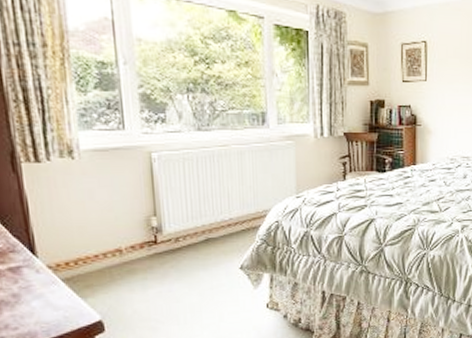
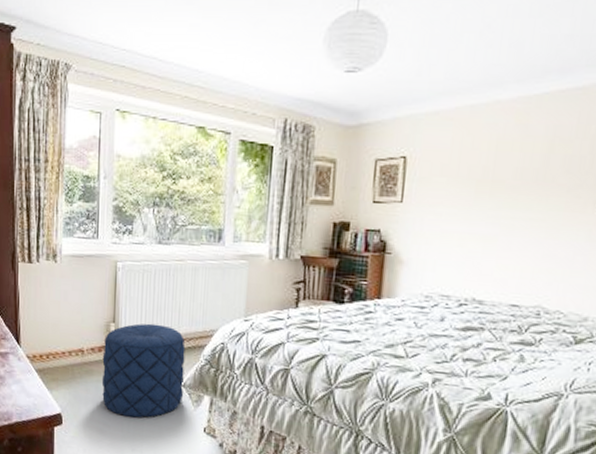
pouf: none [145,211,241,309] -> present [101,323,186,418]

